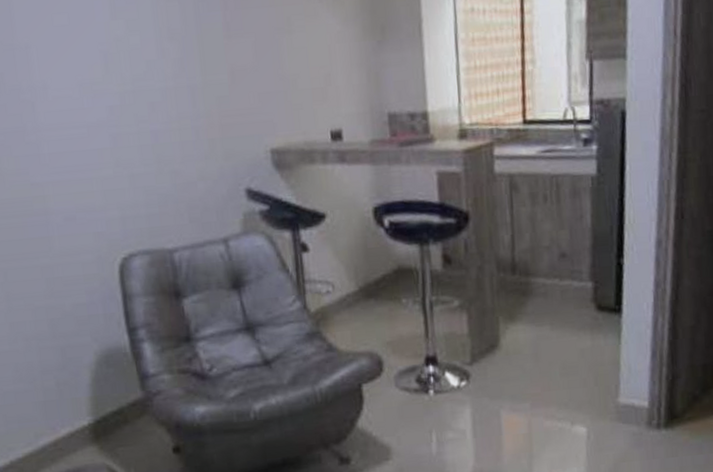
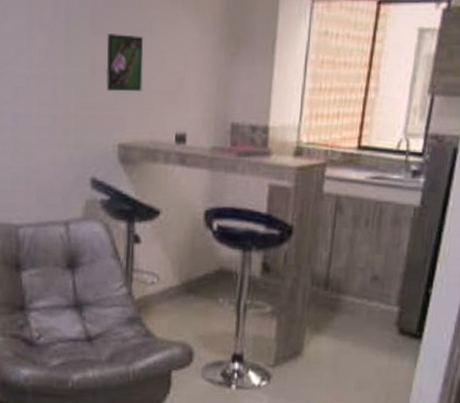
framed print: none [243,34,288,96] -> present [106,33,143,92]

